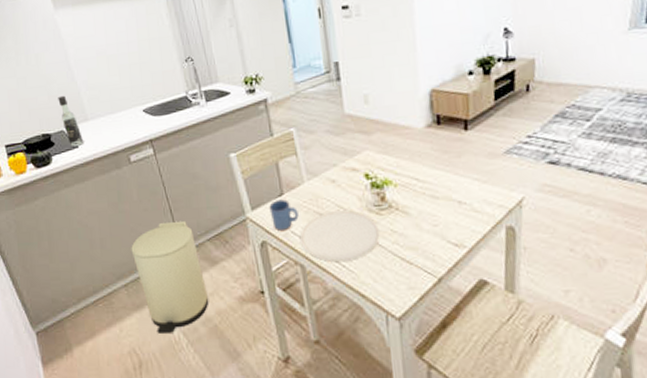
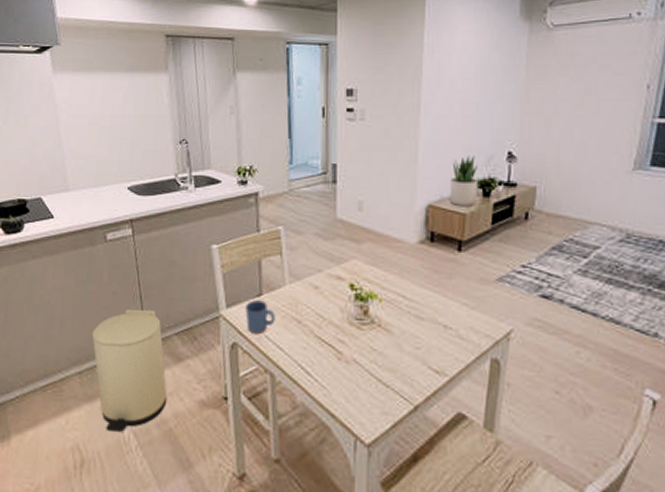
bottle: present [58,95,84,147] -> none [40,161,61,217]
plate: present [300,210,380,263] -> none [274,319,358,376]
planter: none [450,36,478,87] -> present [450,156,479,206]

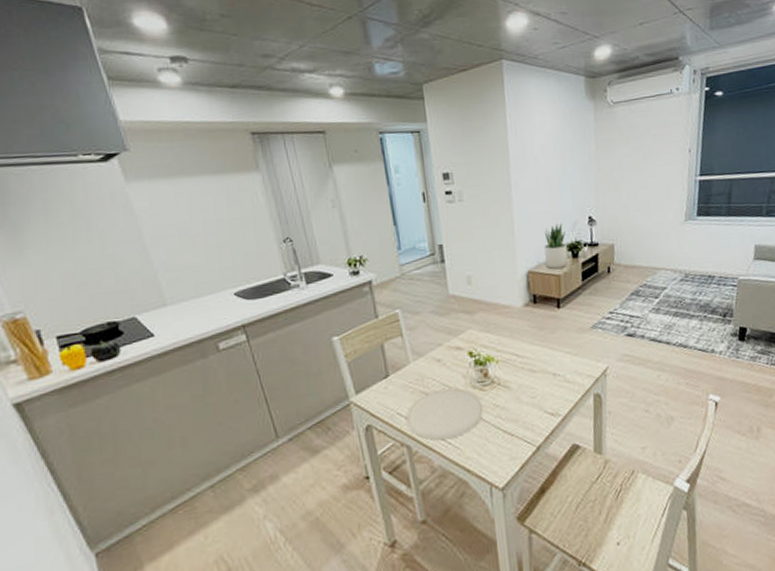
pedal bin: present [92,309,167,432] -> none [219,409,309,535]
mug: present [245,300,275,335] -> none [374,381,405,414]
plate: none [274,319,358,376] -> present [406,388,484,440]

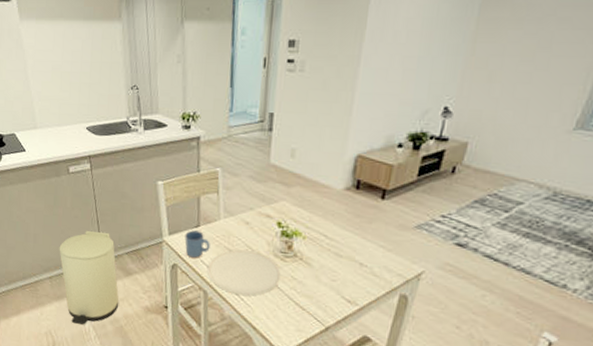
pedal bin: none [219,409,309,535] -> present [59,231,119,325]
mug: none [374,381,405,414] -> present [184,230,210,259]
planter: present [544,223,568,269] -> none [380,109,412,158]

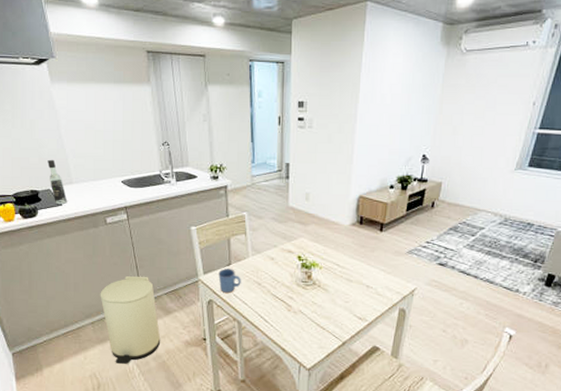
bottle: none [13,102,31,151] -> present [47,159,68,205]
plate: present [208,249,281,296] -> none [240,282,303,323]

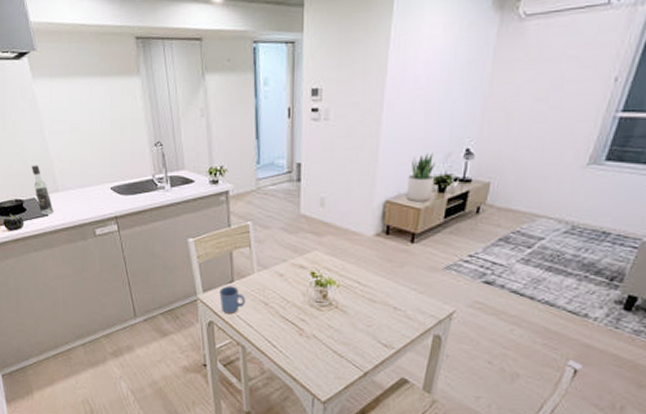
pedal bin: present [100,276,160,364] -> none [90,293,155,390]
planter: none [376,158,400,197] -> present [407,153,436,201]

